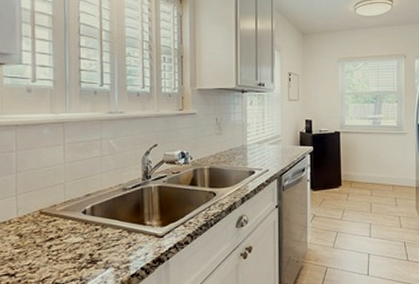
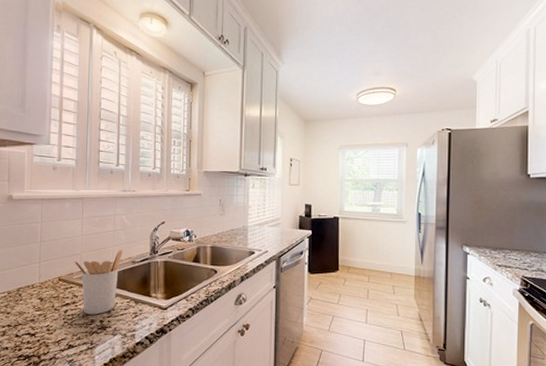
utensil holder: none [56,176,112,249] -> present [74,250,123,315]

